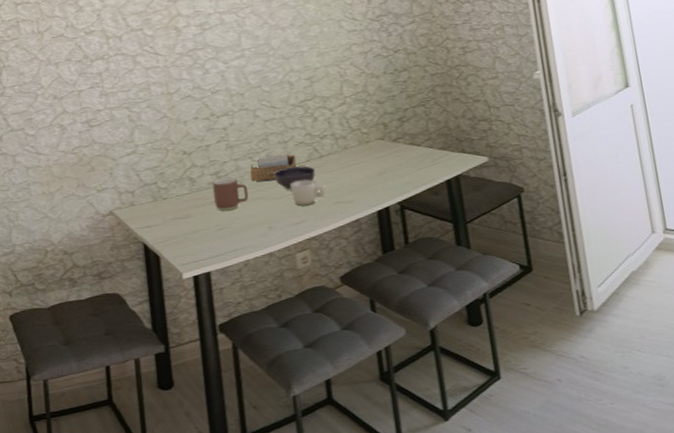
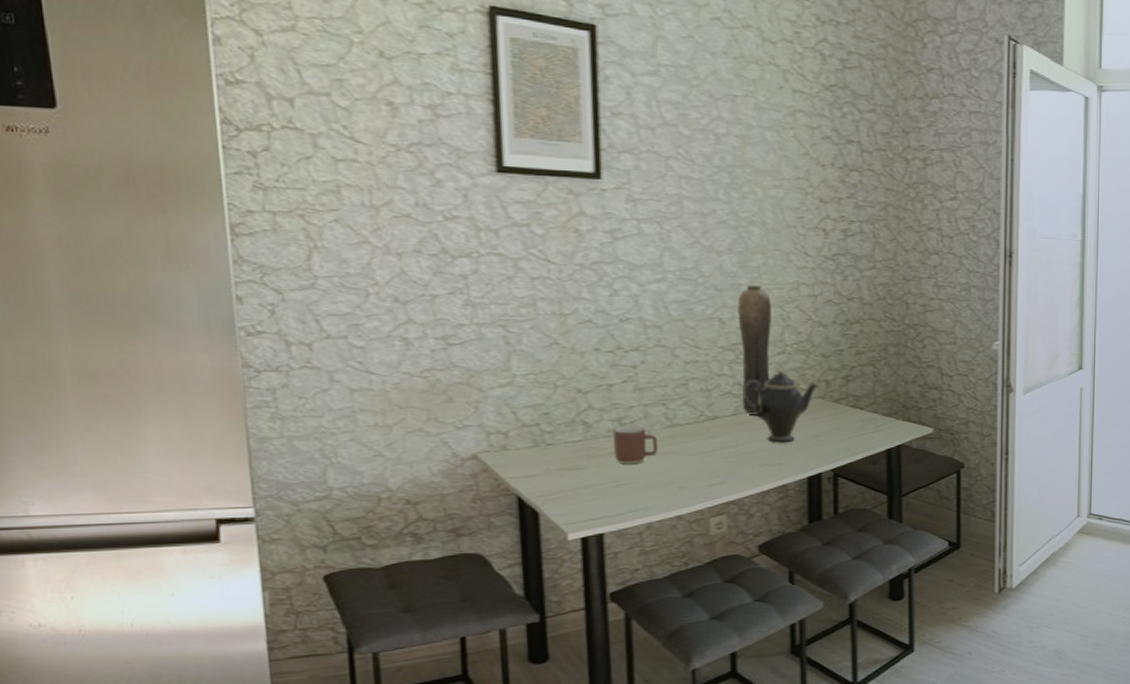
napkin holder: present [250,154,297,182] -> none [662,404,720,433]
bowl: present [273,166,315,190] -> none [690,420,741,446]
cup: present [291,179,325,206] -> none [711,436,750,465]
vase: none [301,50,335,160] -> present [737,285,773,415]
teapot: none [313,116,379,182] -> present [743,368,821,443]

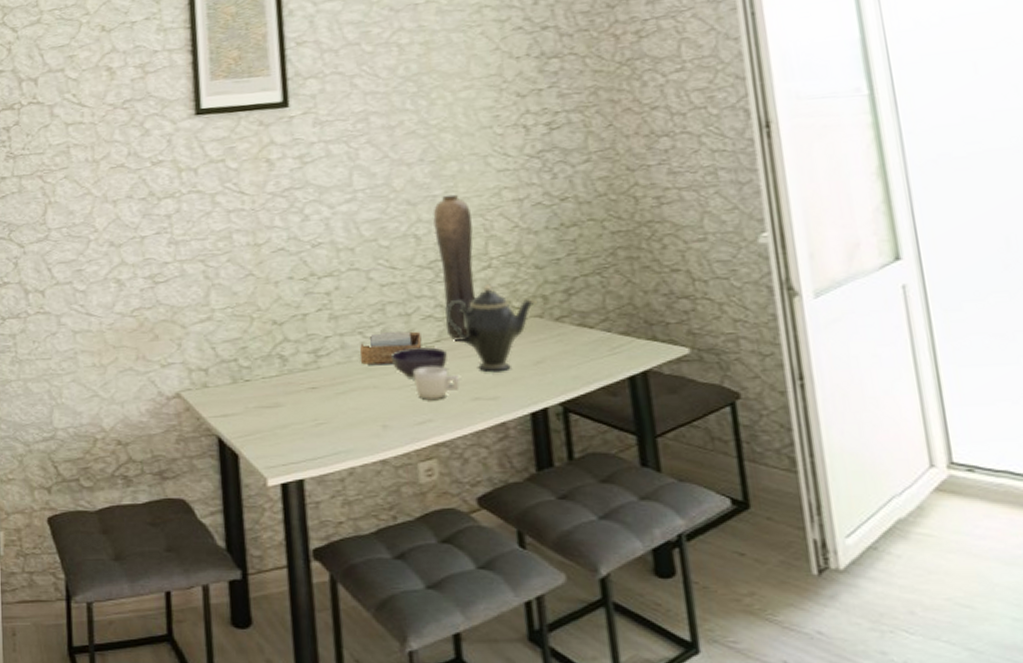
mug: present [612,425,658,464] -> none [309,357,357,401]
napkin holder: none [662,404,720,433] -> present [359,331,422,365]
bowl: none [690,420,741,446] -> present [390,347,447,378]
cup: none [711,436,750,465] -> present [413,366,459,400]

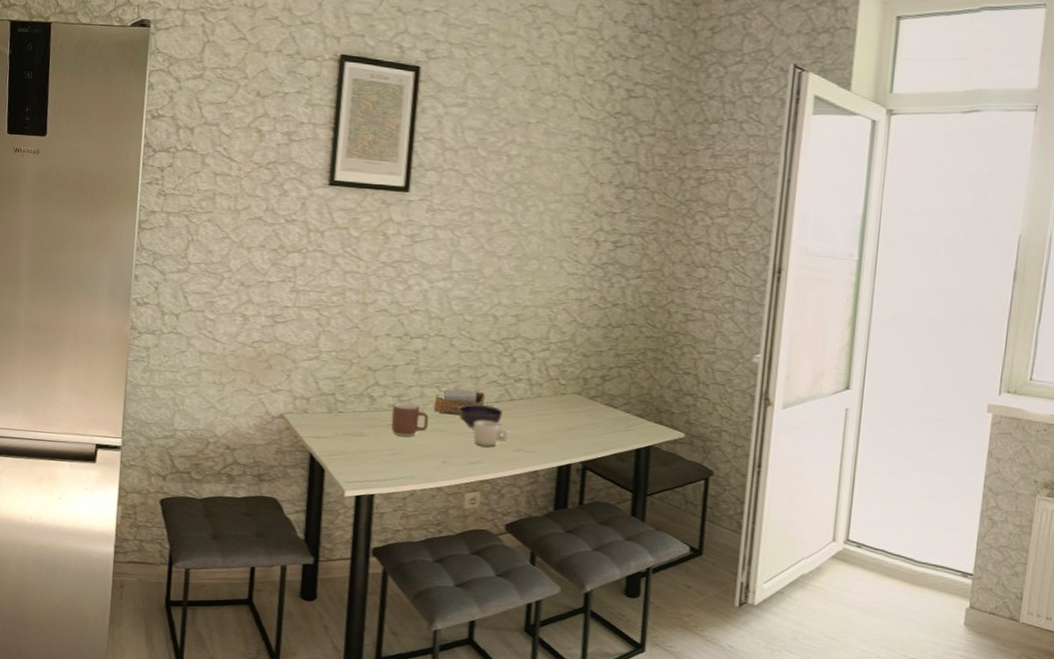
mug: none [309,357,357,401] -> present [391,402,429,437]
vase: present [433,194,476,341] -> none [505,287,542,404]
teapot: present [445,284,537,373] -> none [507,363,579,432]

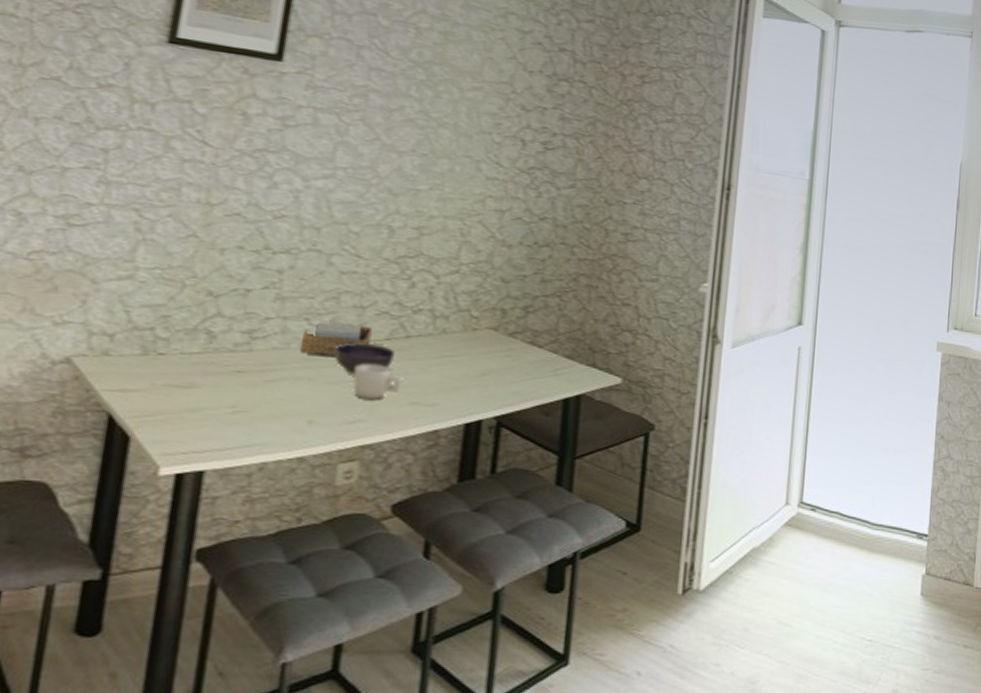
mug: present [391,402,429,437] -> none [236,339,293,388]

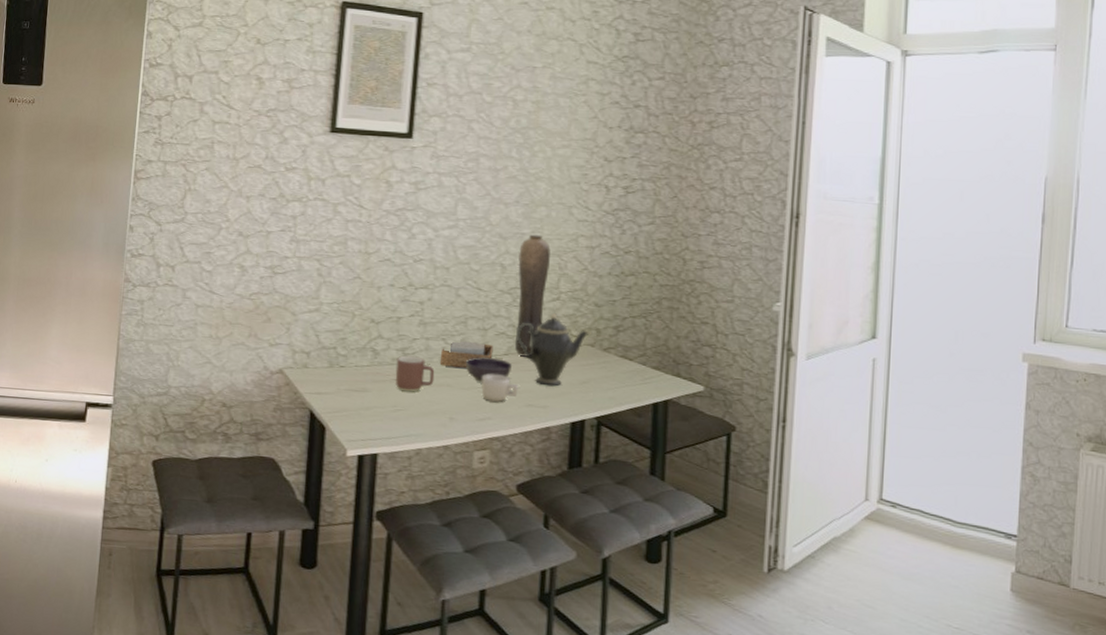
mug: none [236,339,293,388] -> present [395,355,435,392]
vase: none [399,191,452,342] -> present [514,234,551,357]
teapot: none [402,289,495,379] -> present [516,313,591,386]

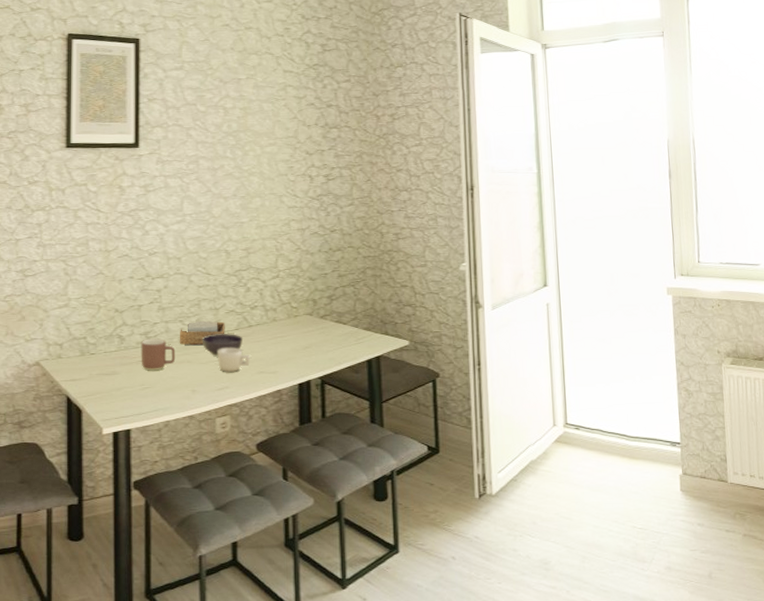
vase: present [514,234,551,357] -> none [240,222,268,330]
teapot: present [516,313,591,386] -> none [244,289,309,354]

